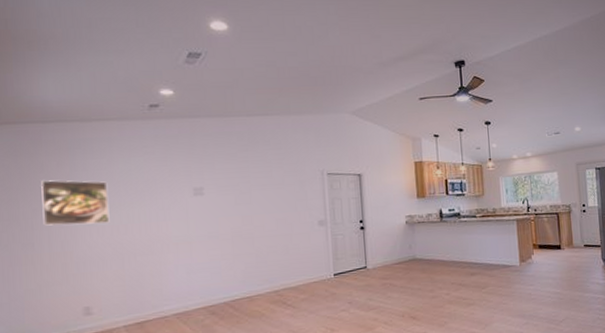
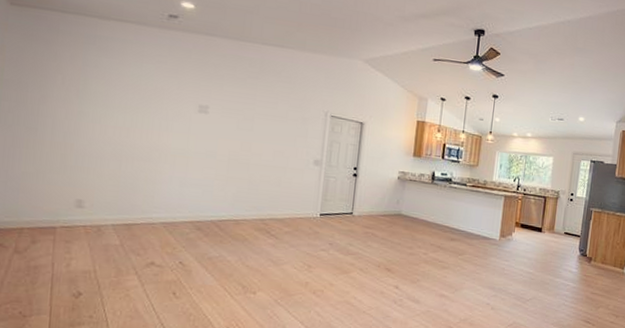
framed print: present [41,180,110,226] -> none [49,69,117,123]

